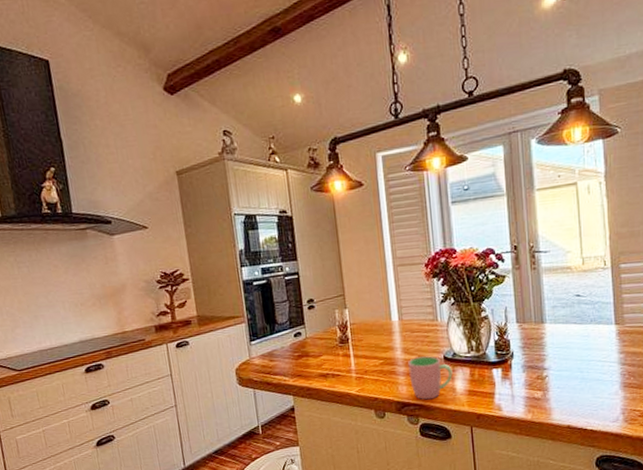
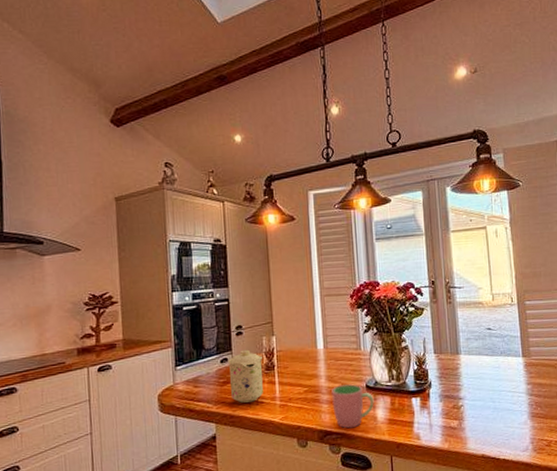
mug: none [301,323,339,376] -> present [228,349,263,403]

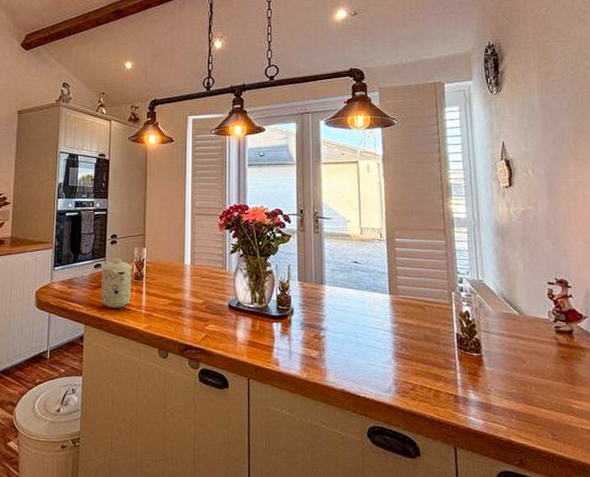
cup: present [331,384,374,429] -> none [195,302,235,346]

